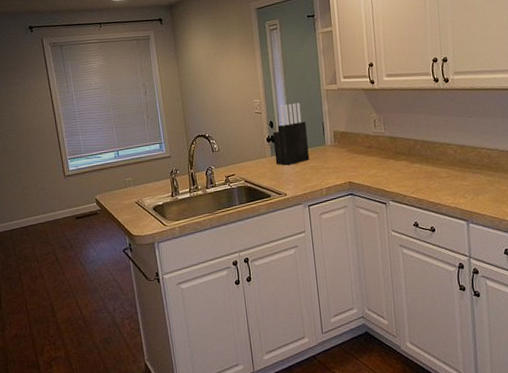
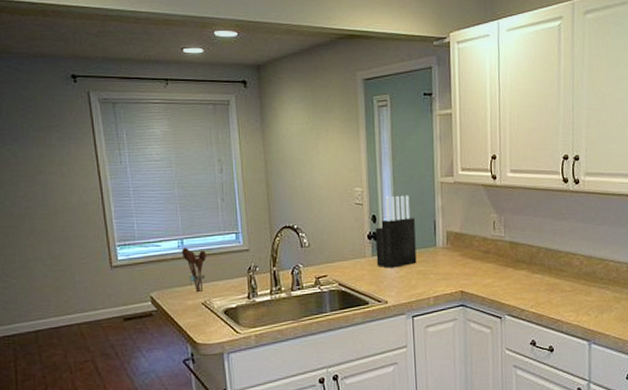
utensil holder: none [118,157,137,194] -> present [182,247,206,293]

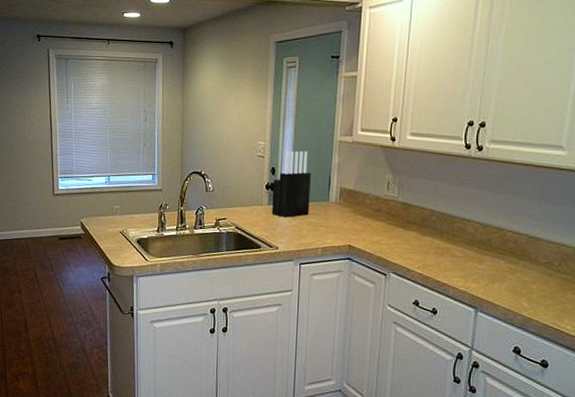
utensil holder: present [182,247,206,293] -> none [108,183,127,223]

